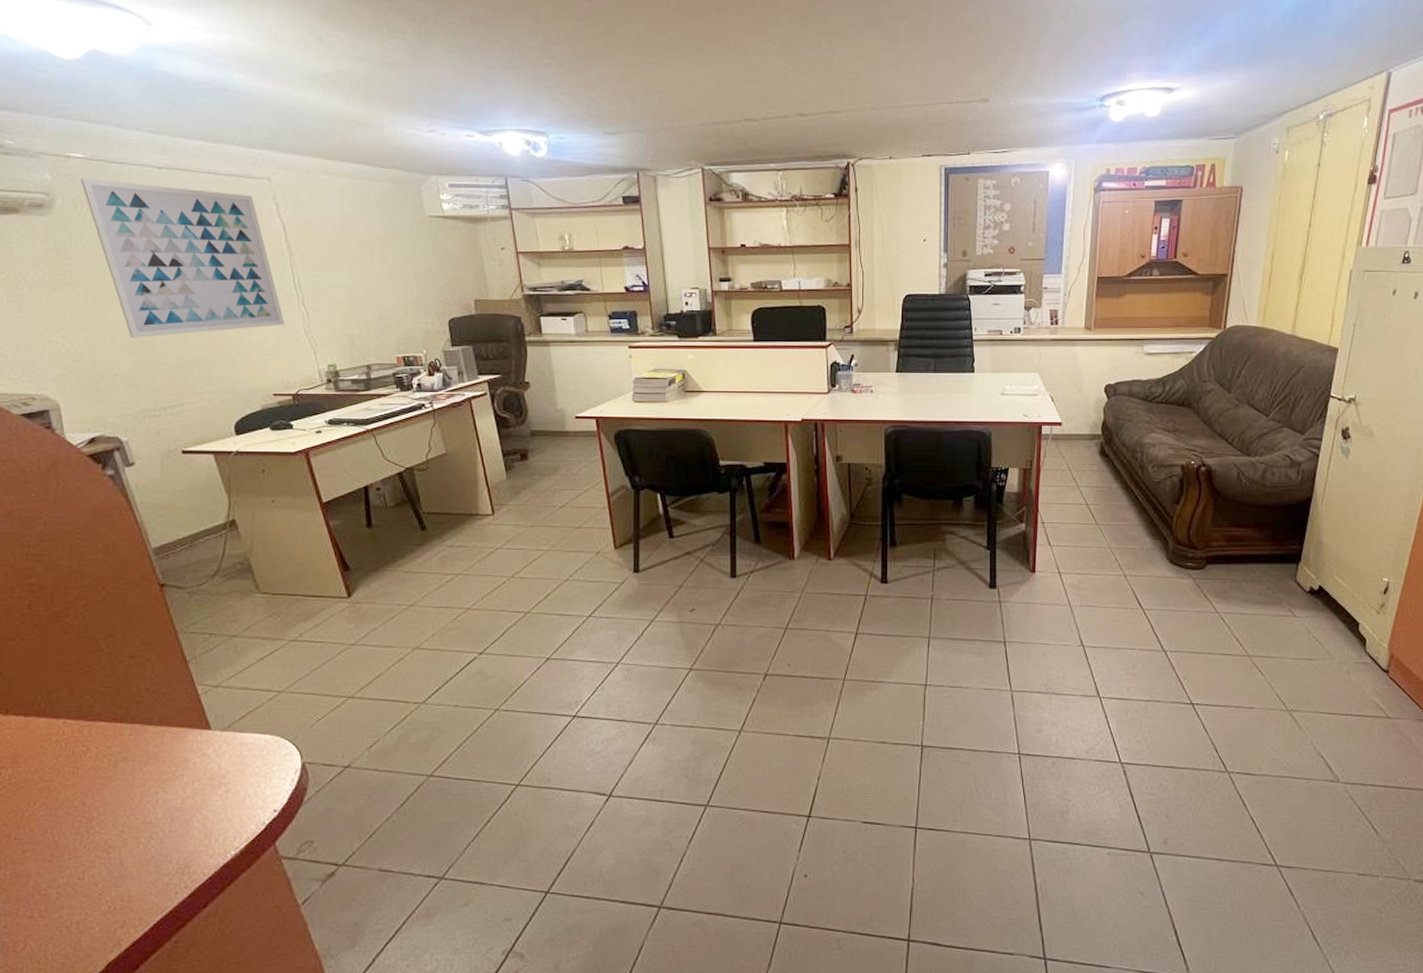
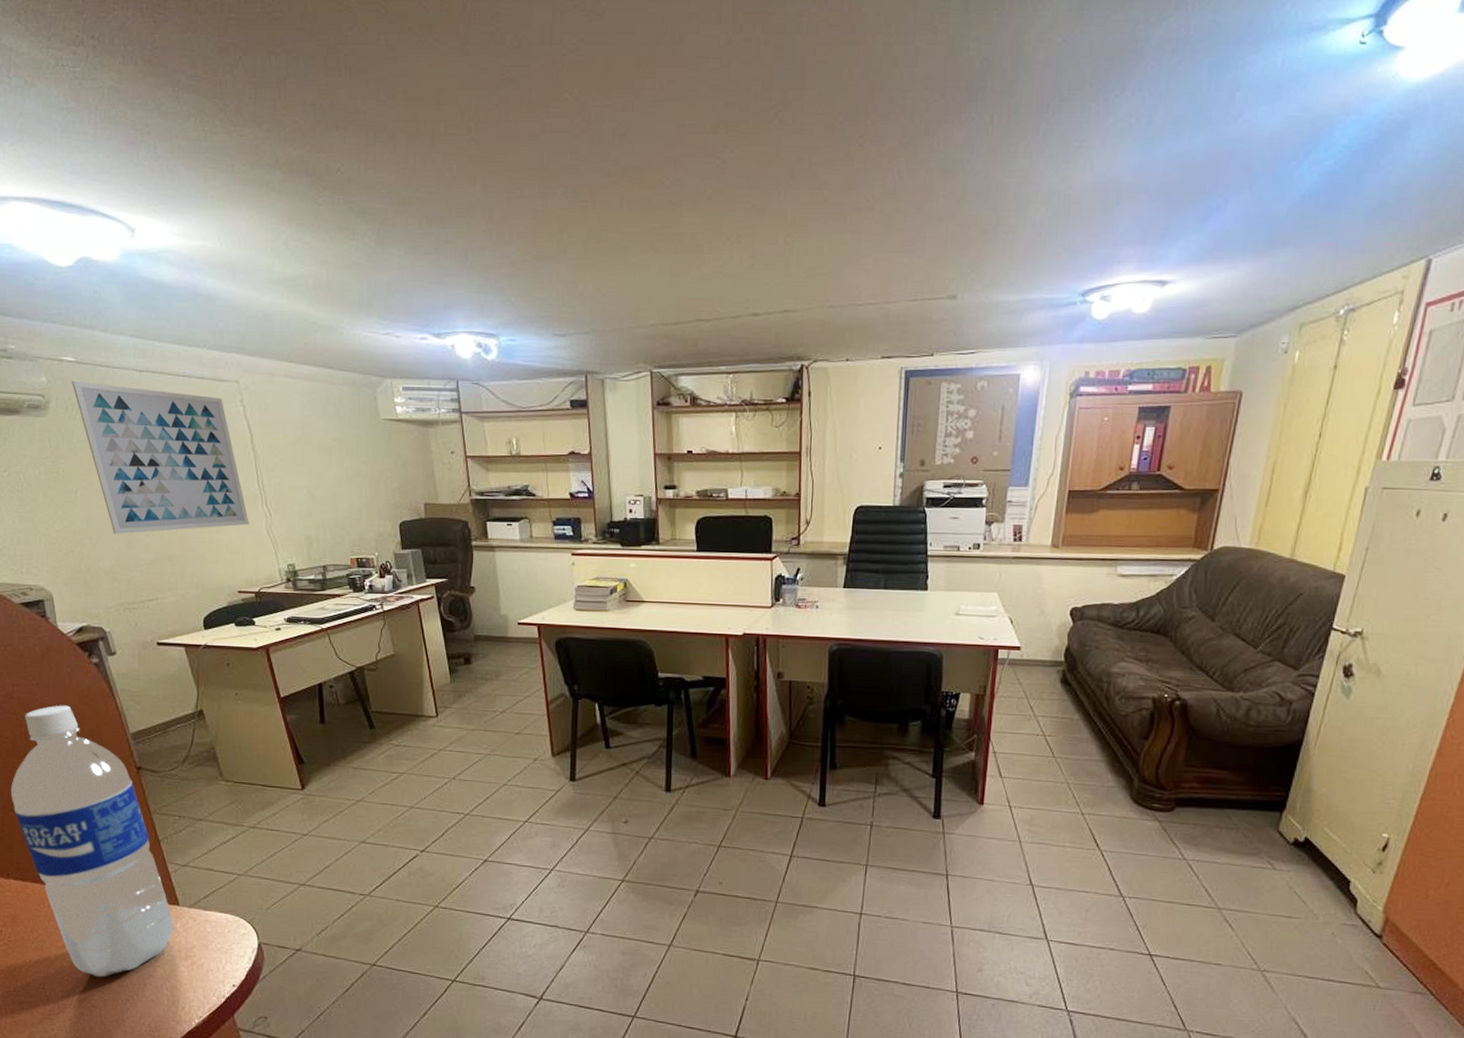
water bottle: none [11,522,205,816] -> present [11,705,174,978]

